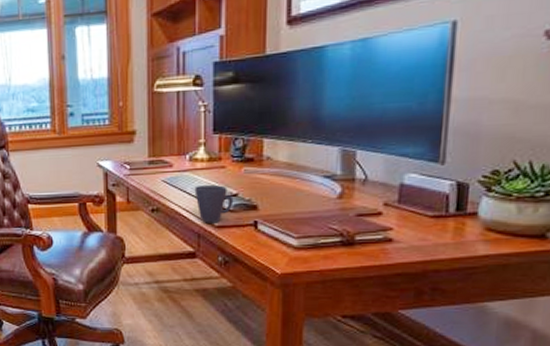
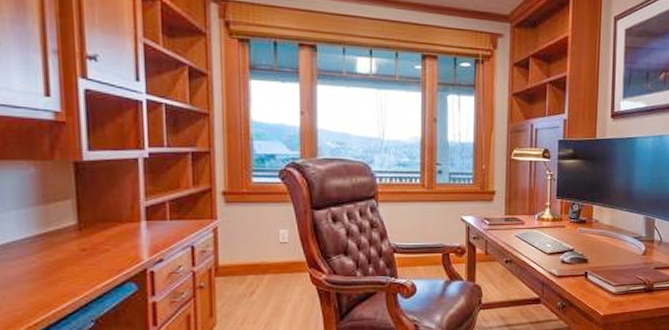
mug: present [194,184,234,223] -> none [541,240,571,274]

